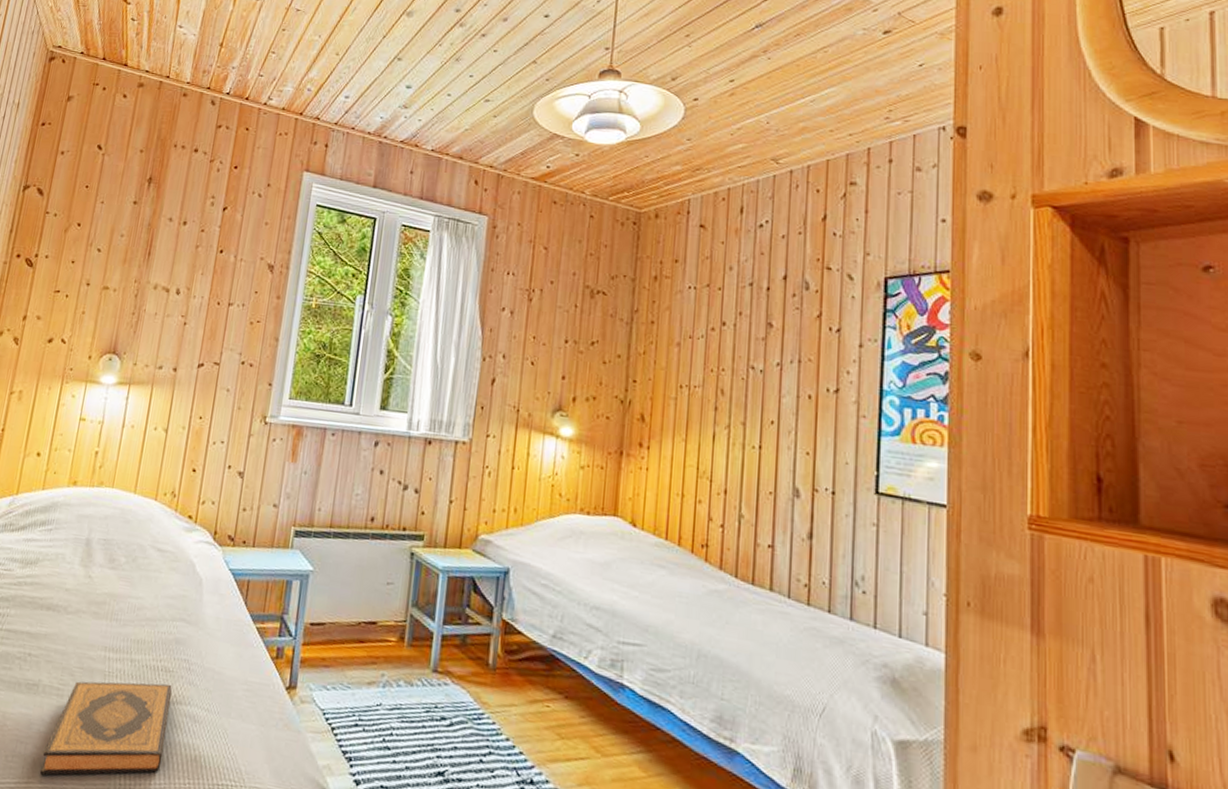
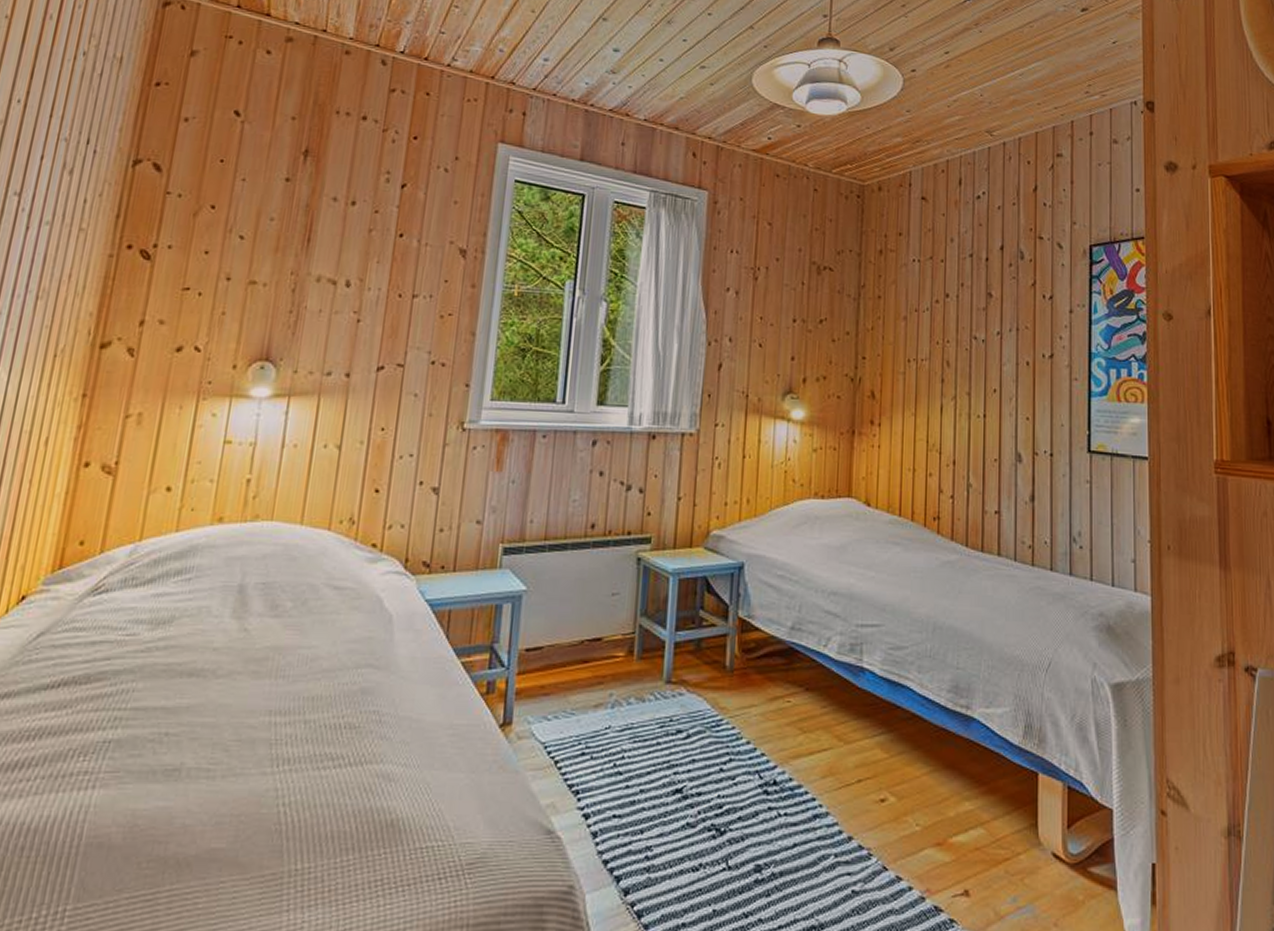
hardback book: present [39,681,172,776] -> none [186,742,359,878]

